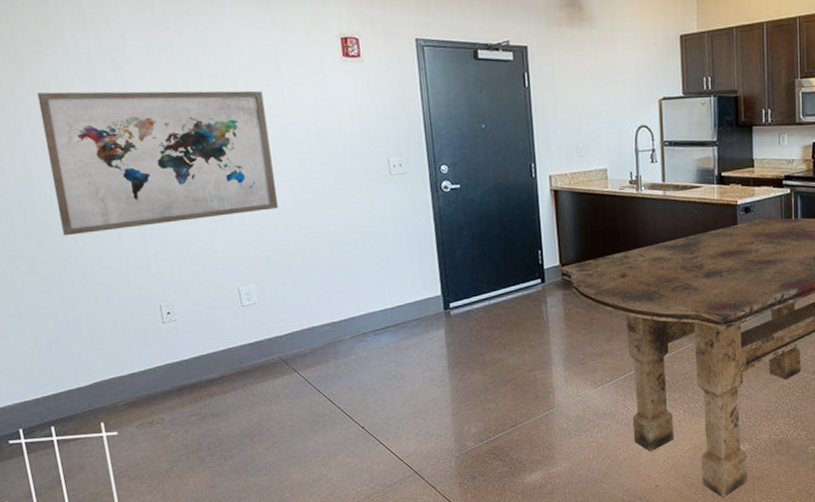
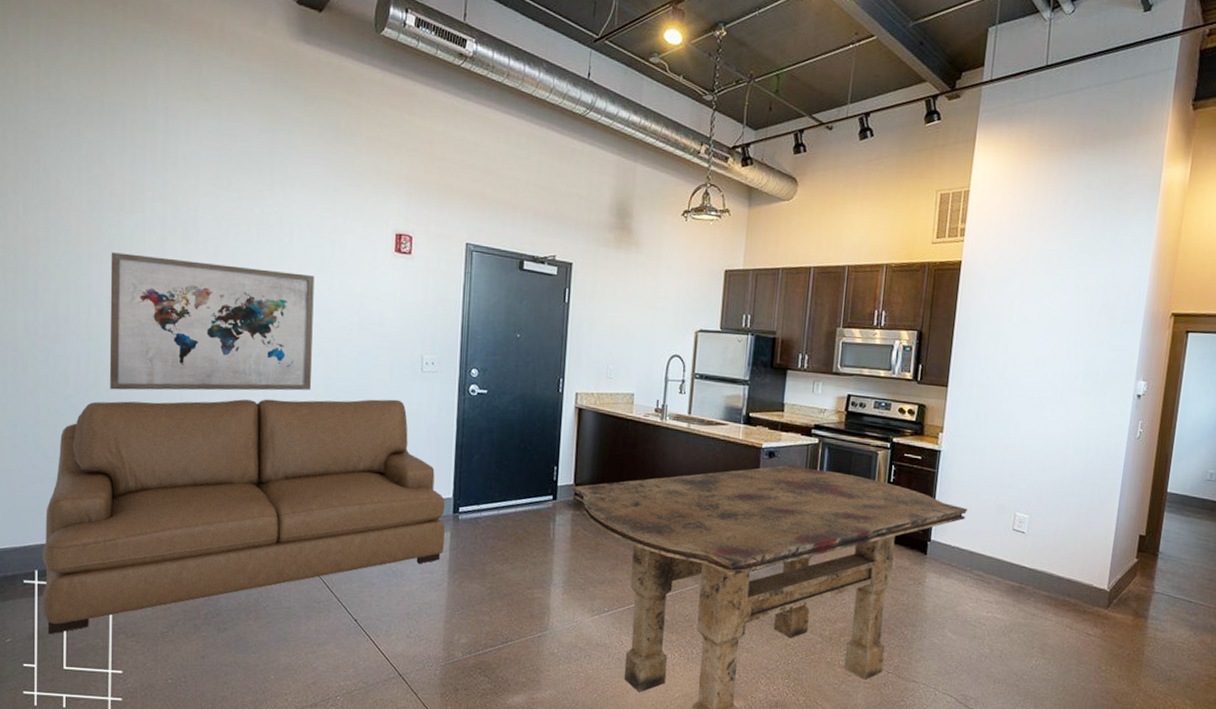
sofa: none [19,206,440,490] -> present [41,399,445,635]

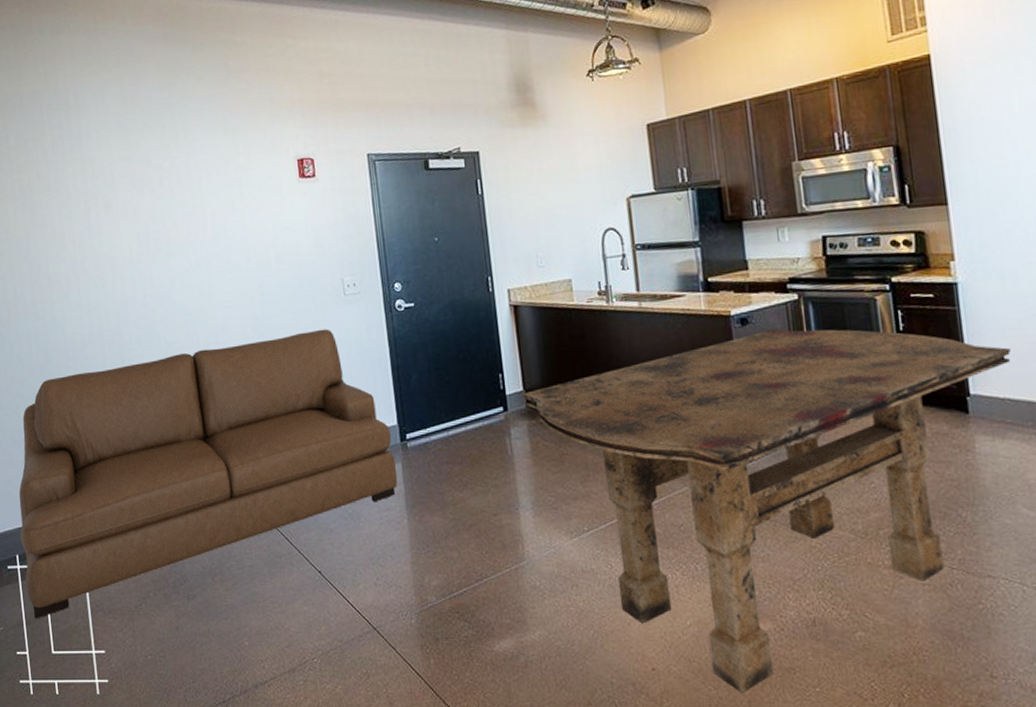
wall art: present [109,252,315,391] -> none [44,217,240,365]

